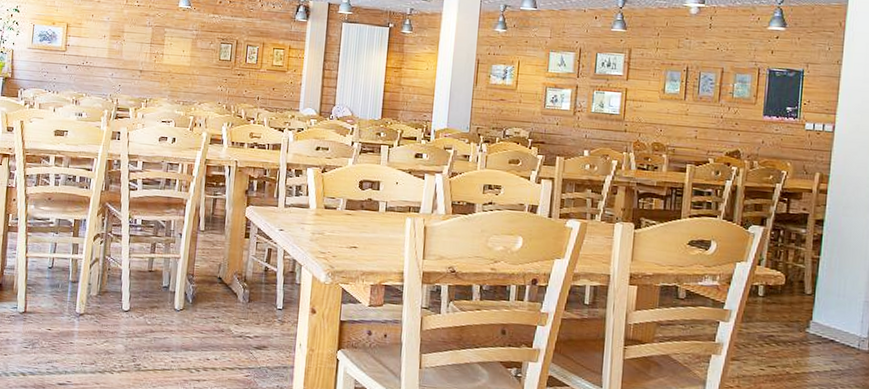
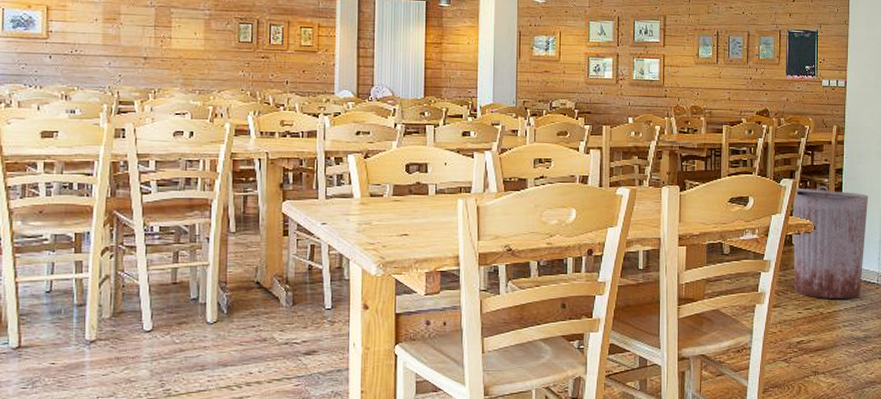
trash can: none [757,236,853,362] -> present [793,185,868,300]

